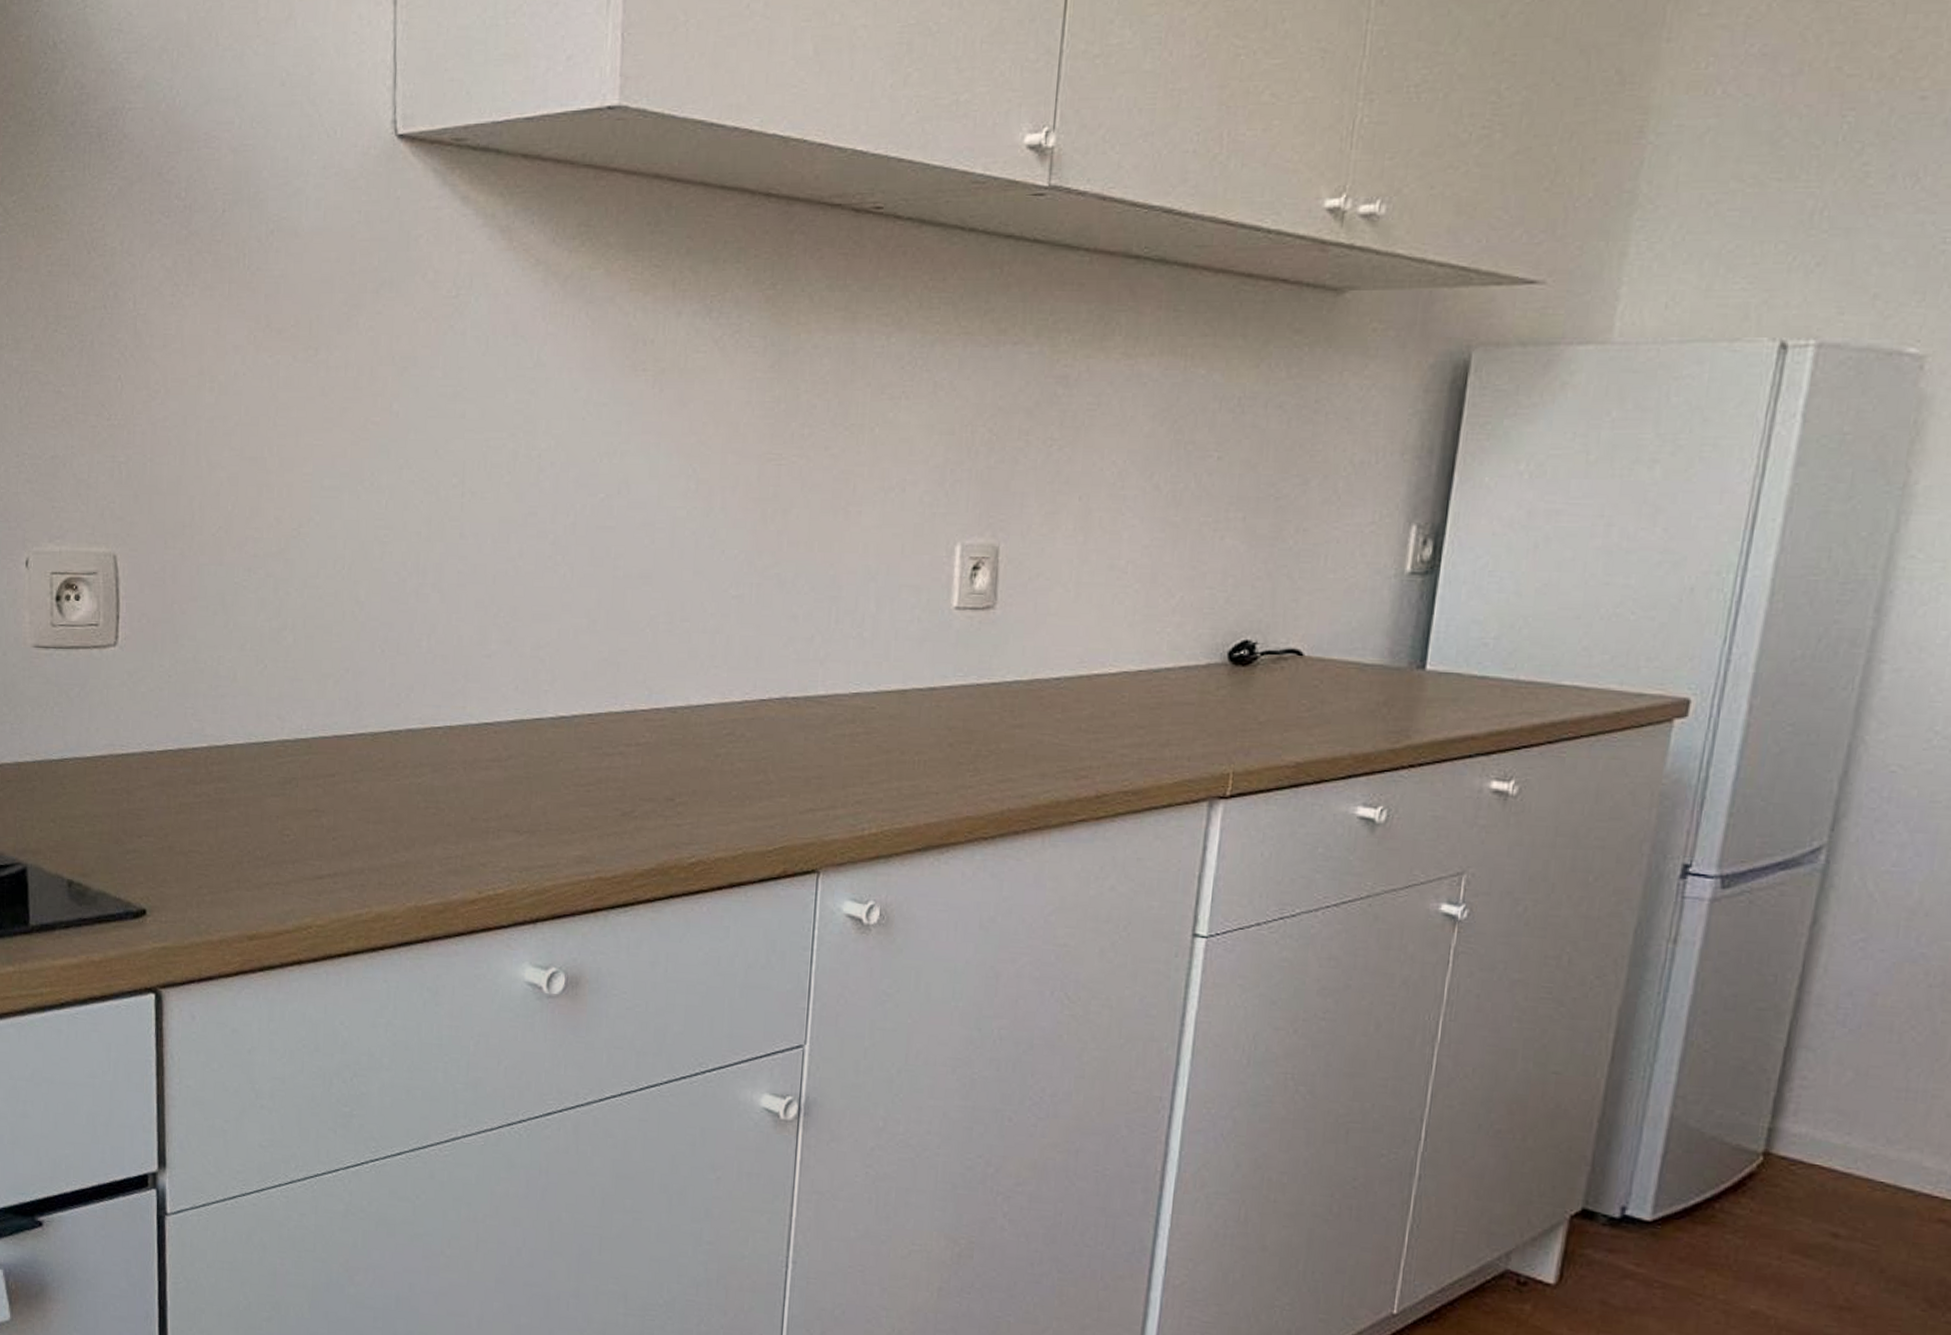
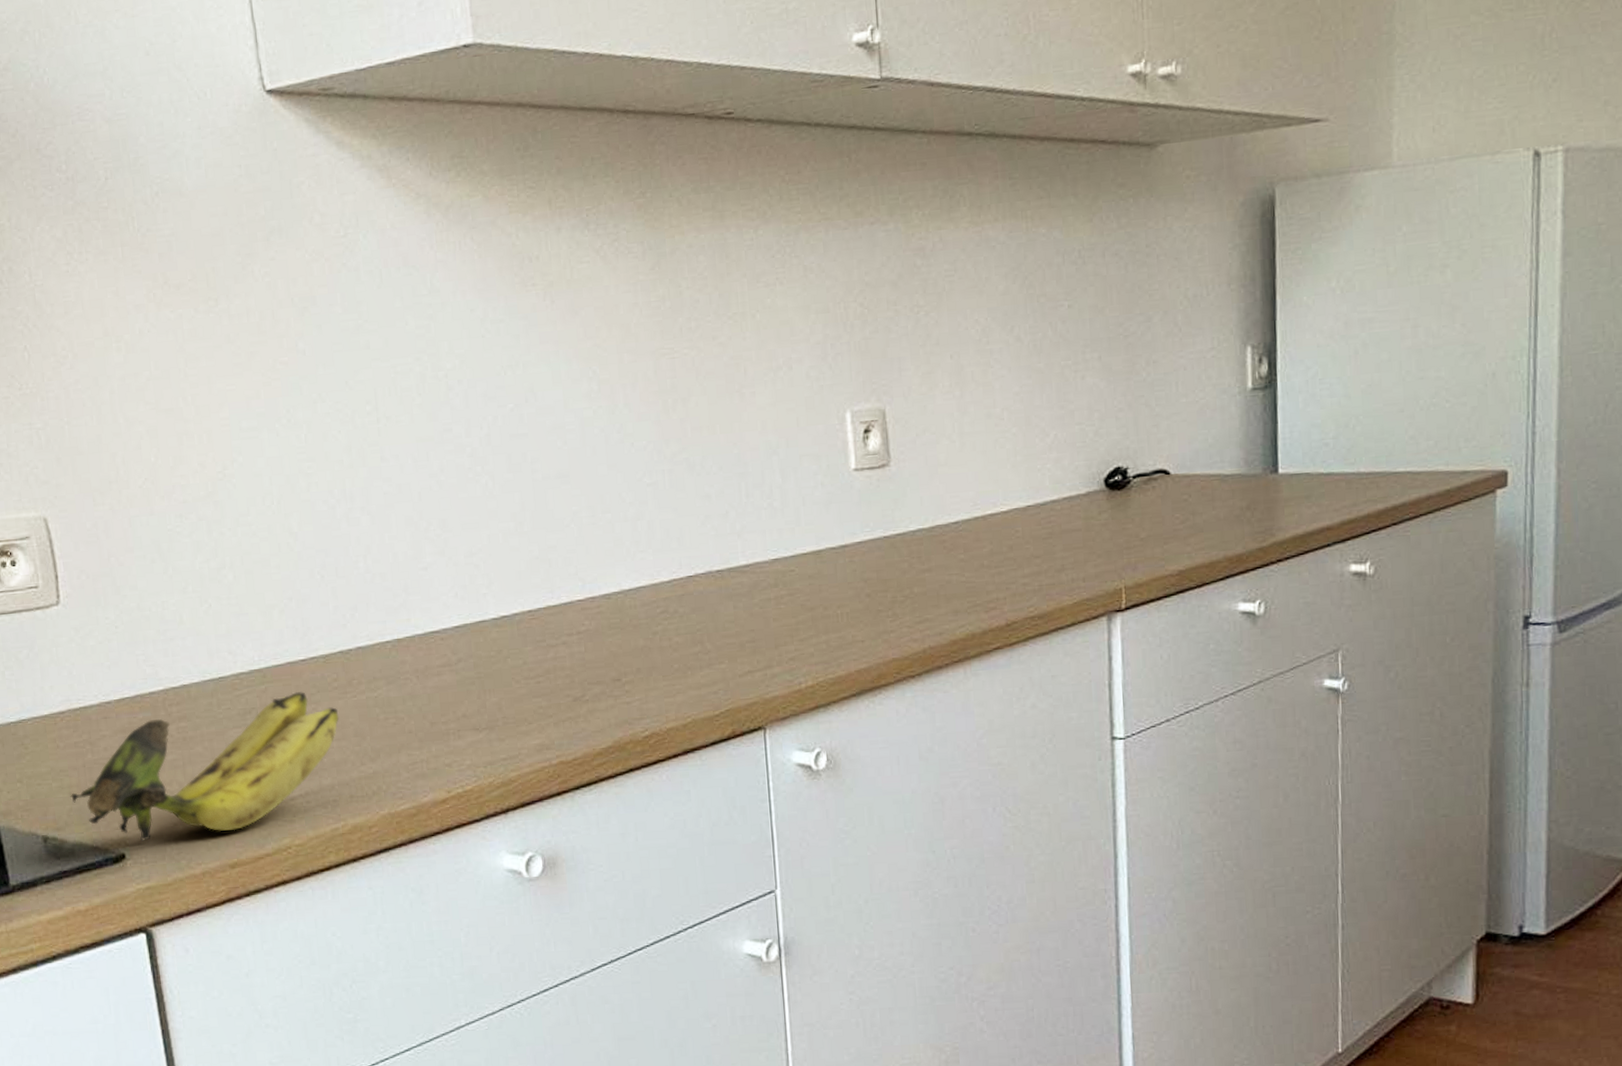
banana: none [100,767,379,901] -> present [70,692,339,841]

